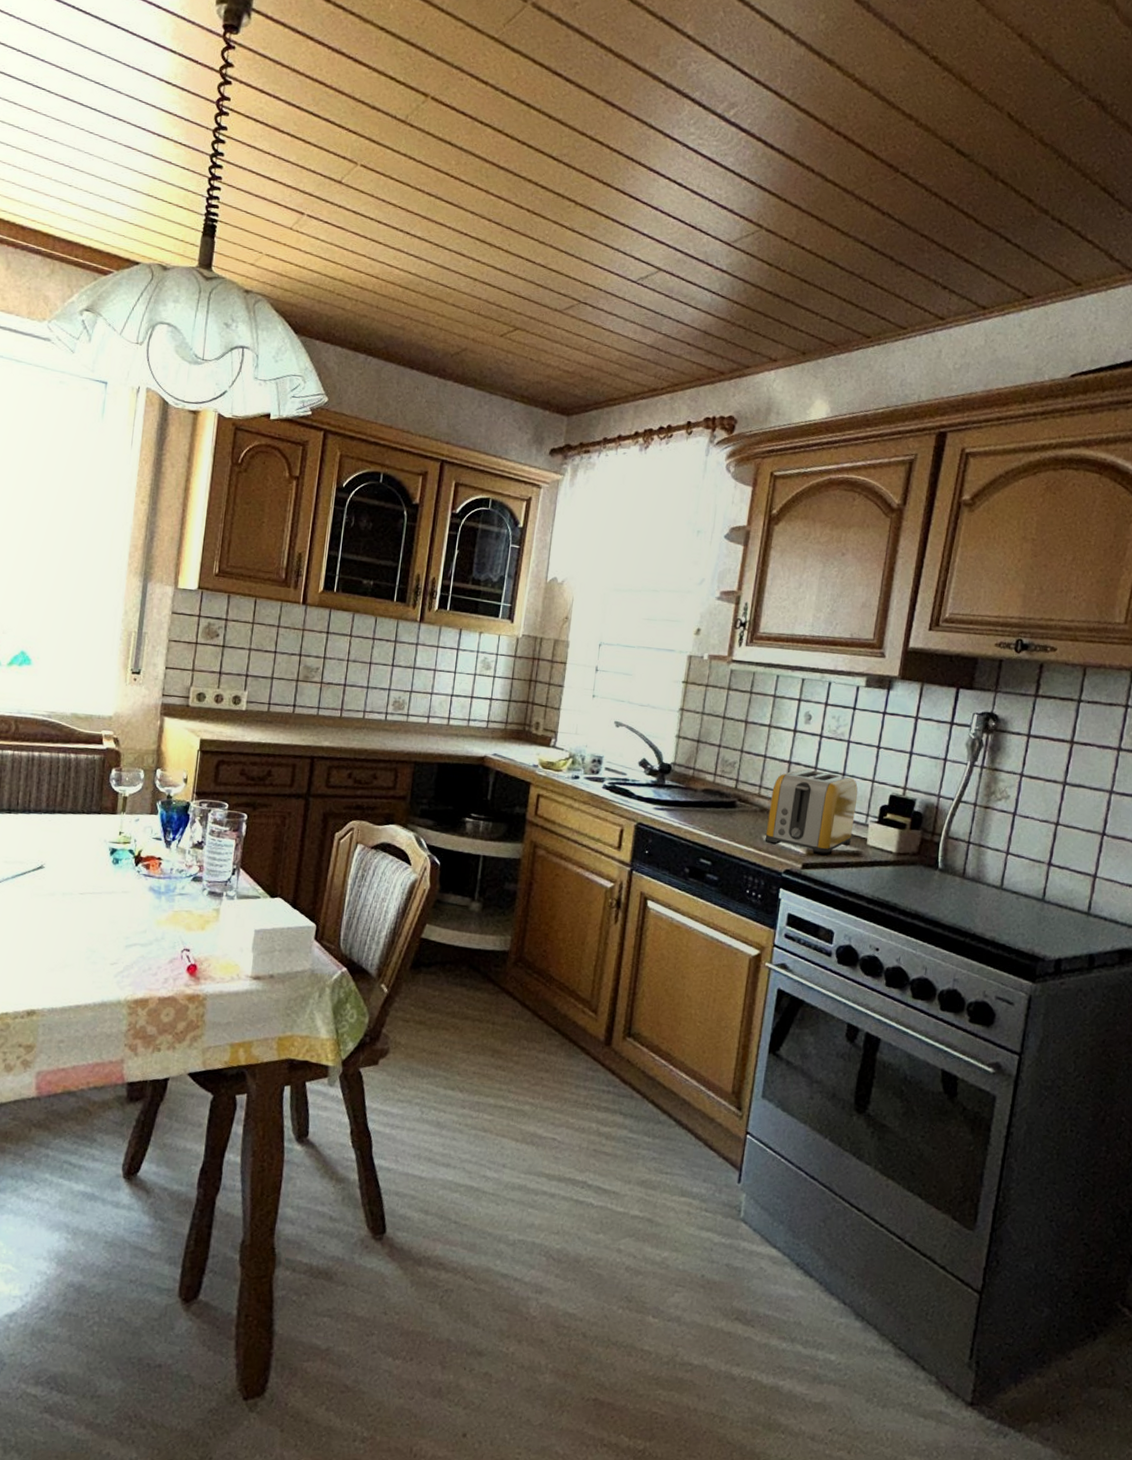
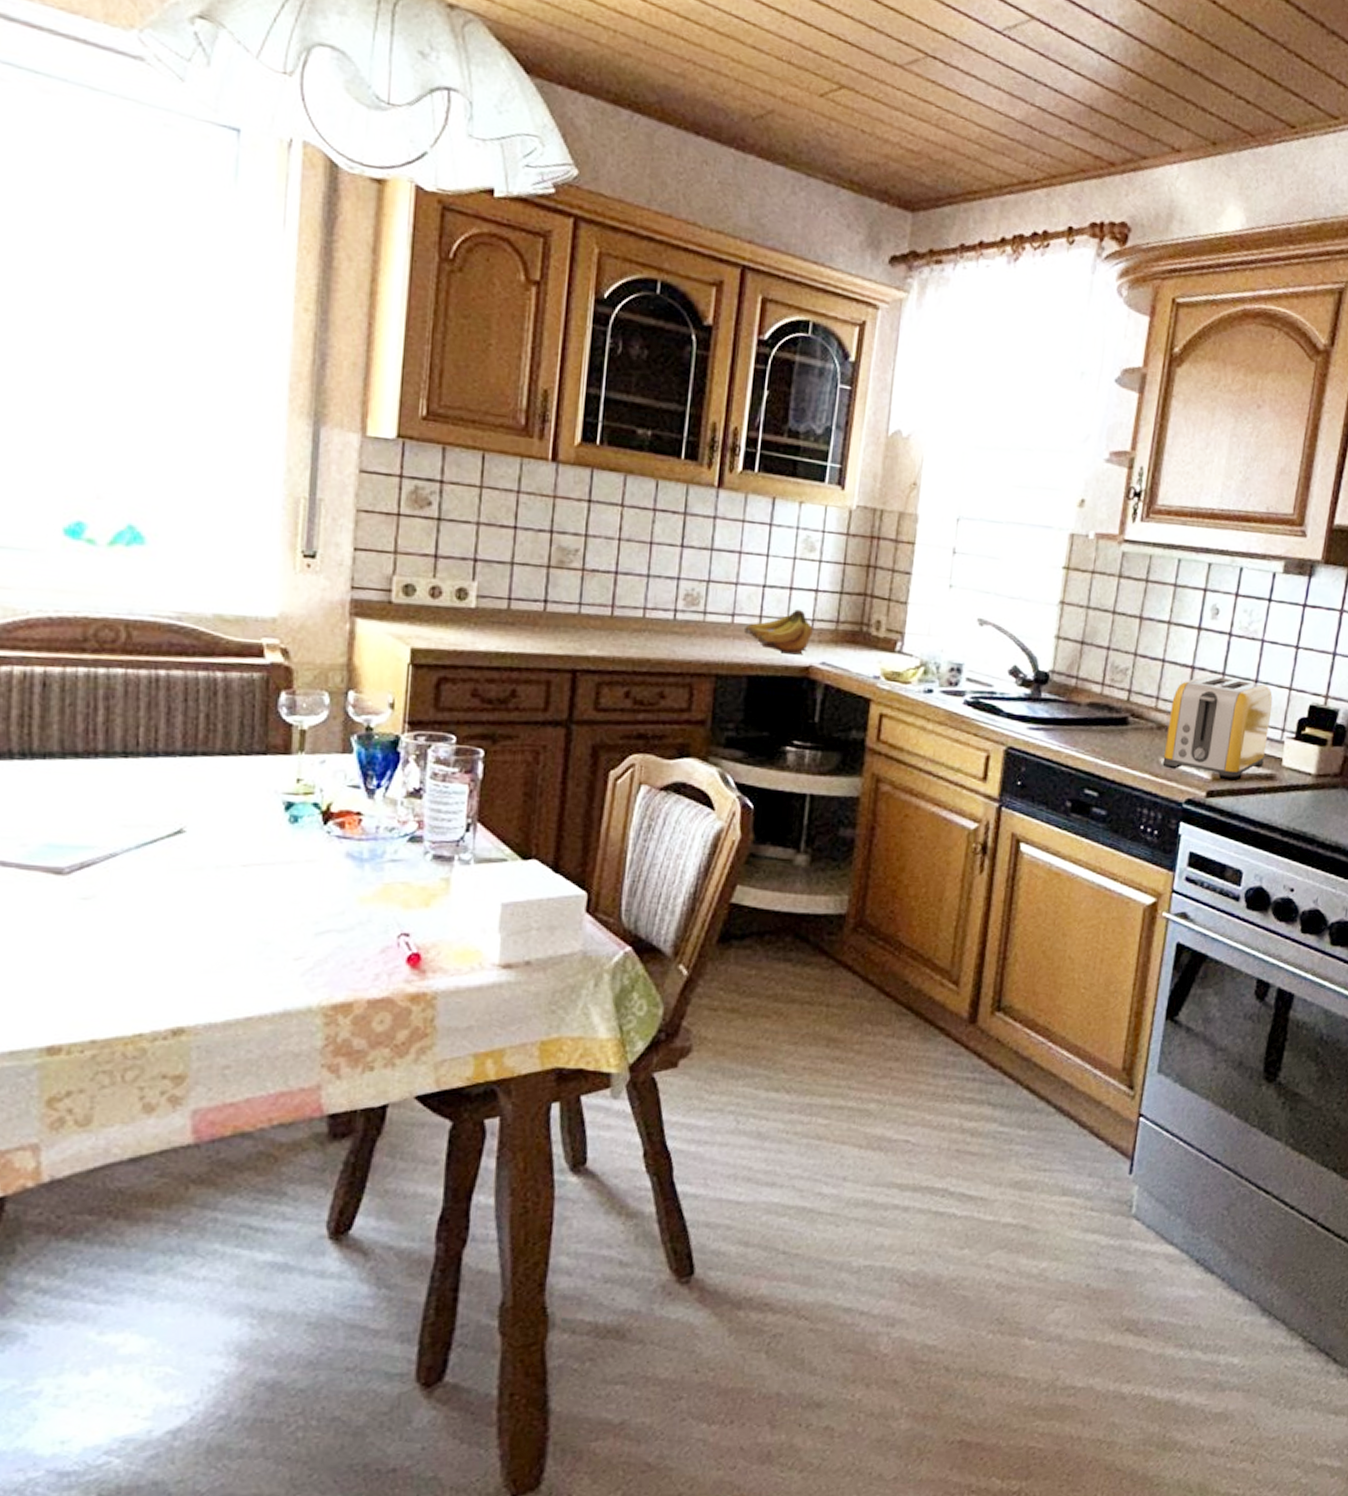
fruit: none [436,713,488,748] -> present [744,609,813,655]

